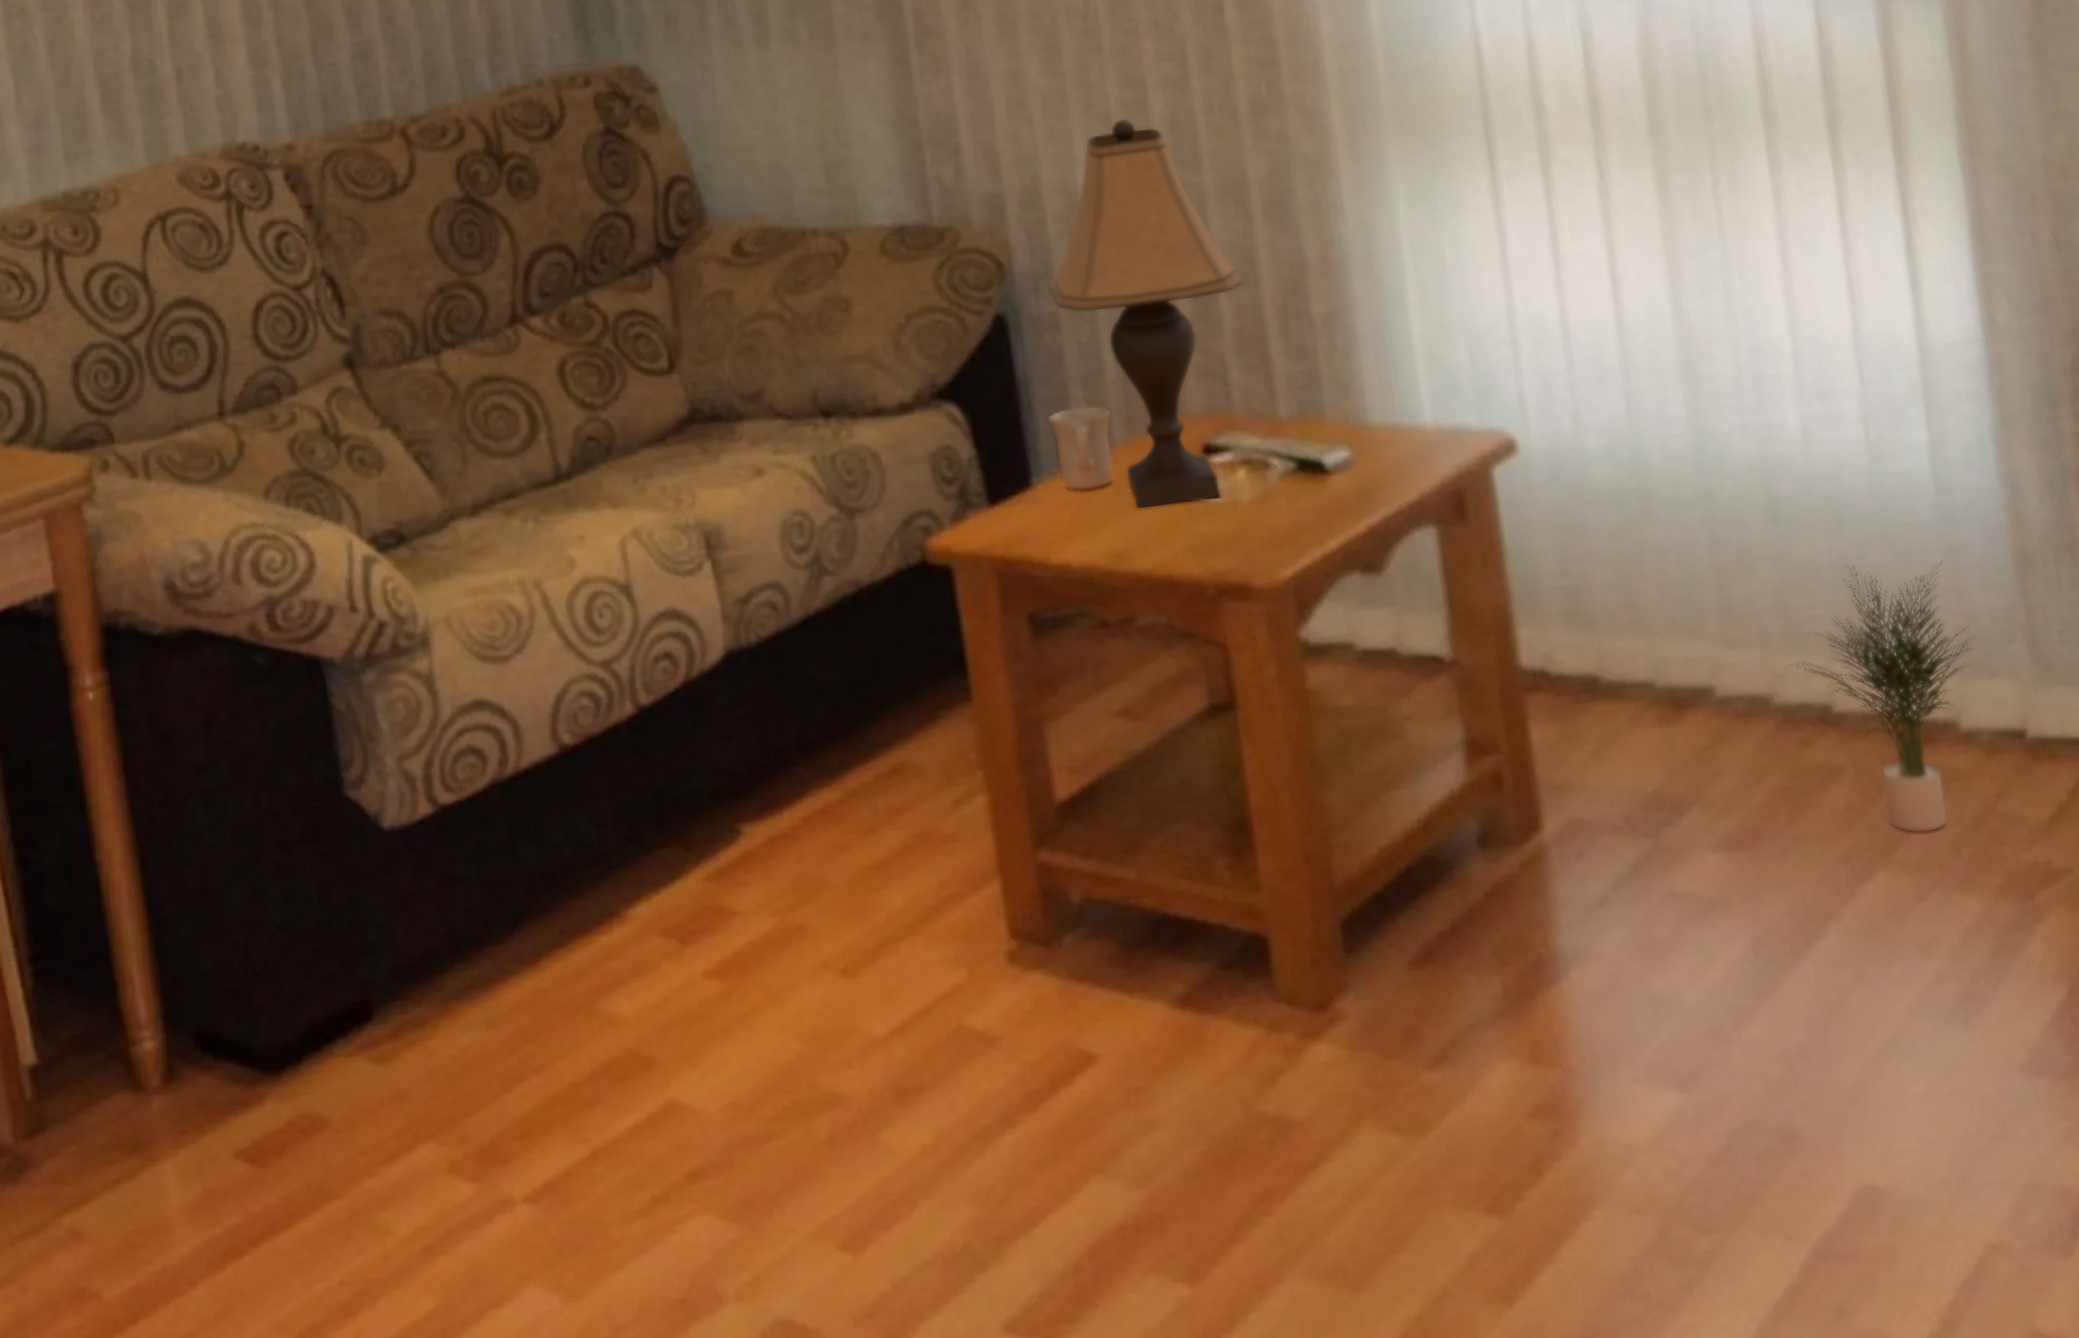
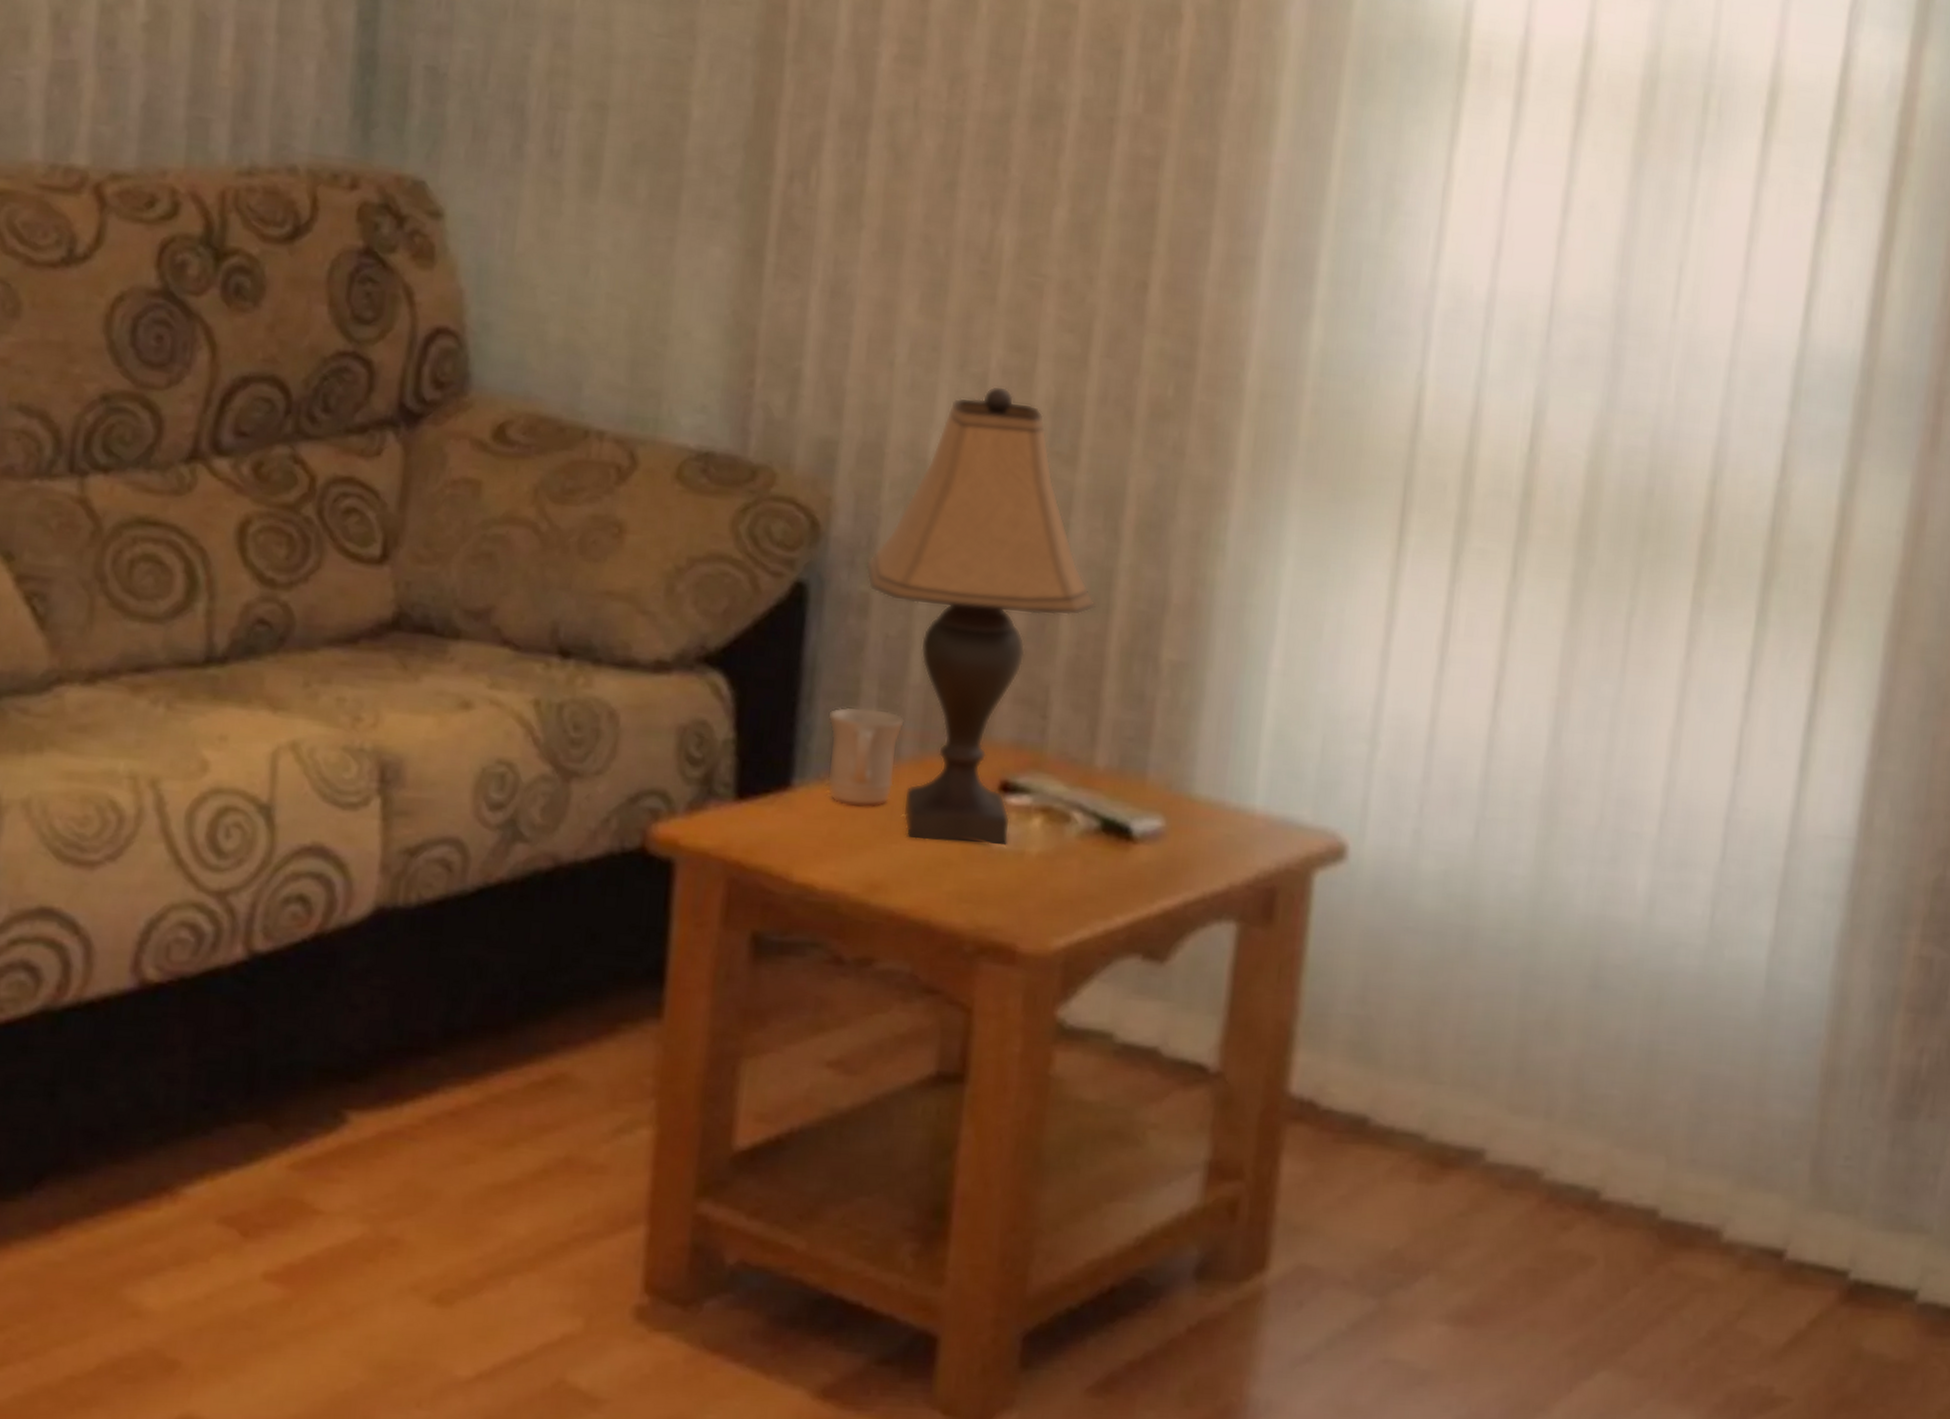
potted plant: present [1788,558,1979,834] -> none [1568,1047,1766,1339]

